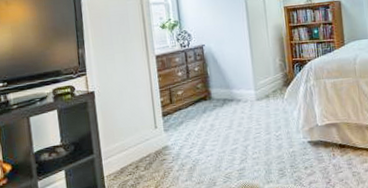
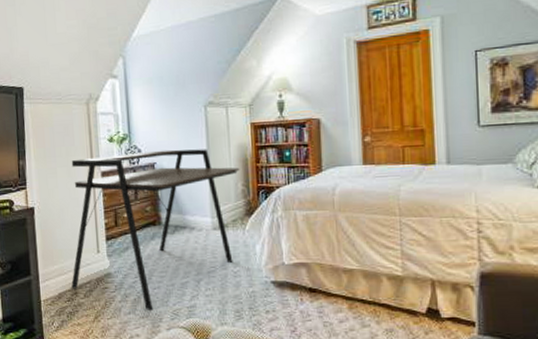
desk: none [127,30,277,176] -> present [71,149,240,310]

